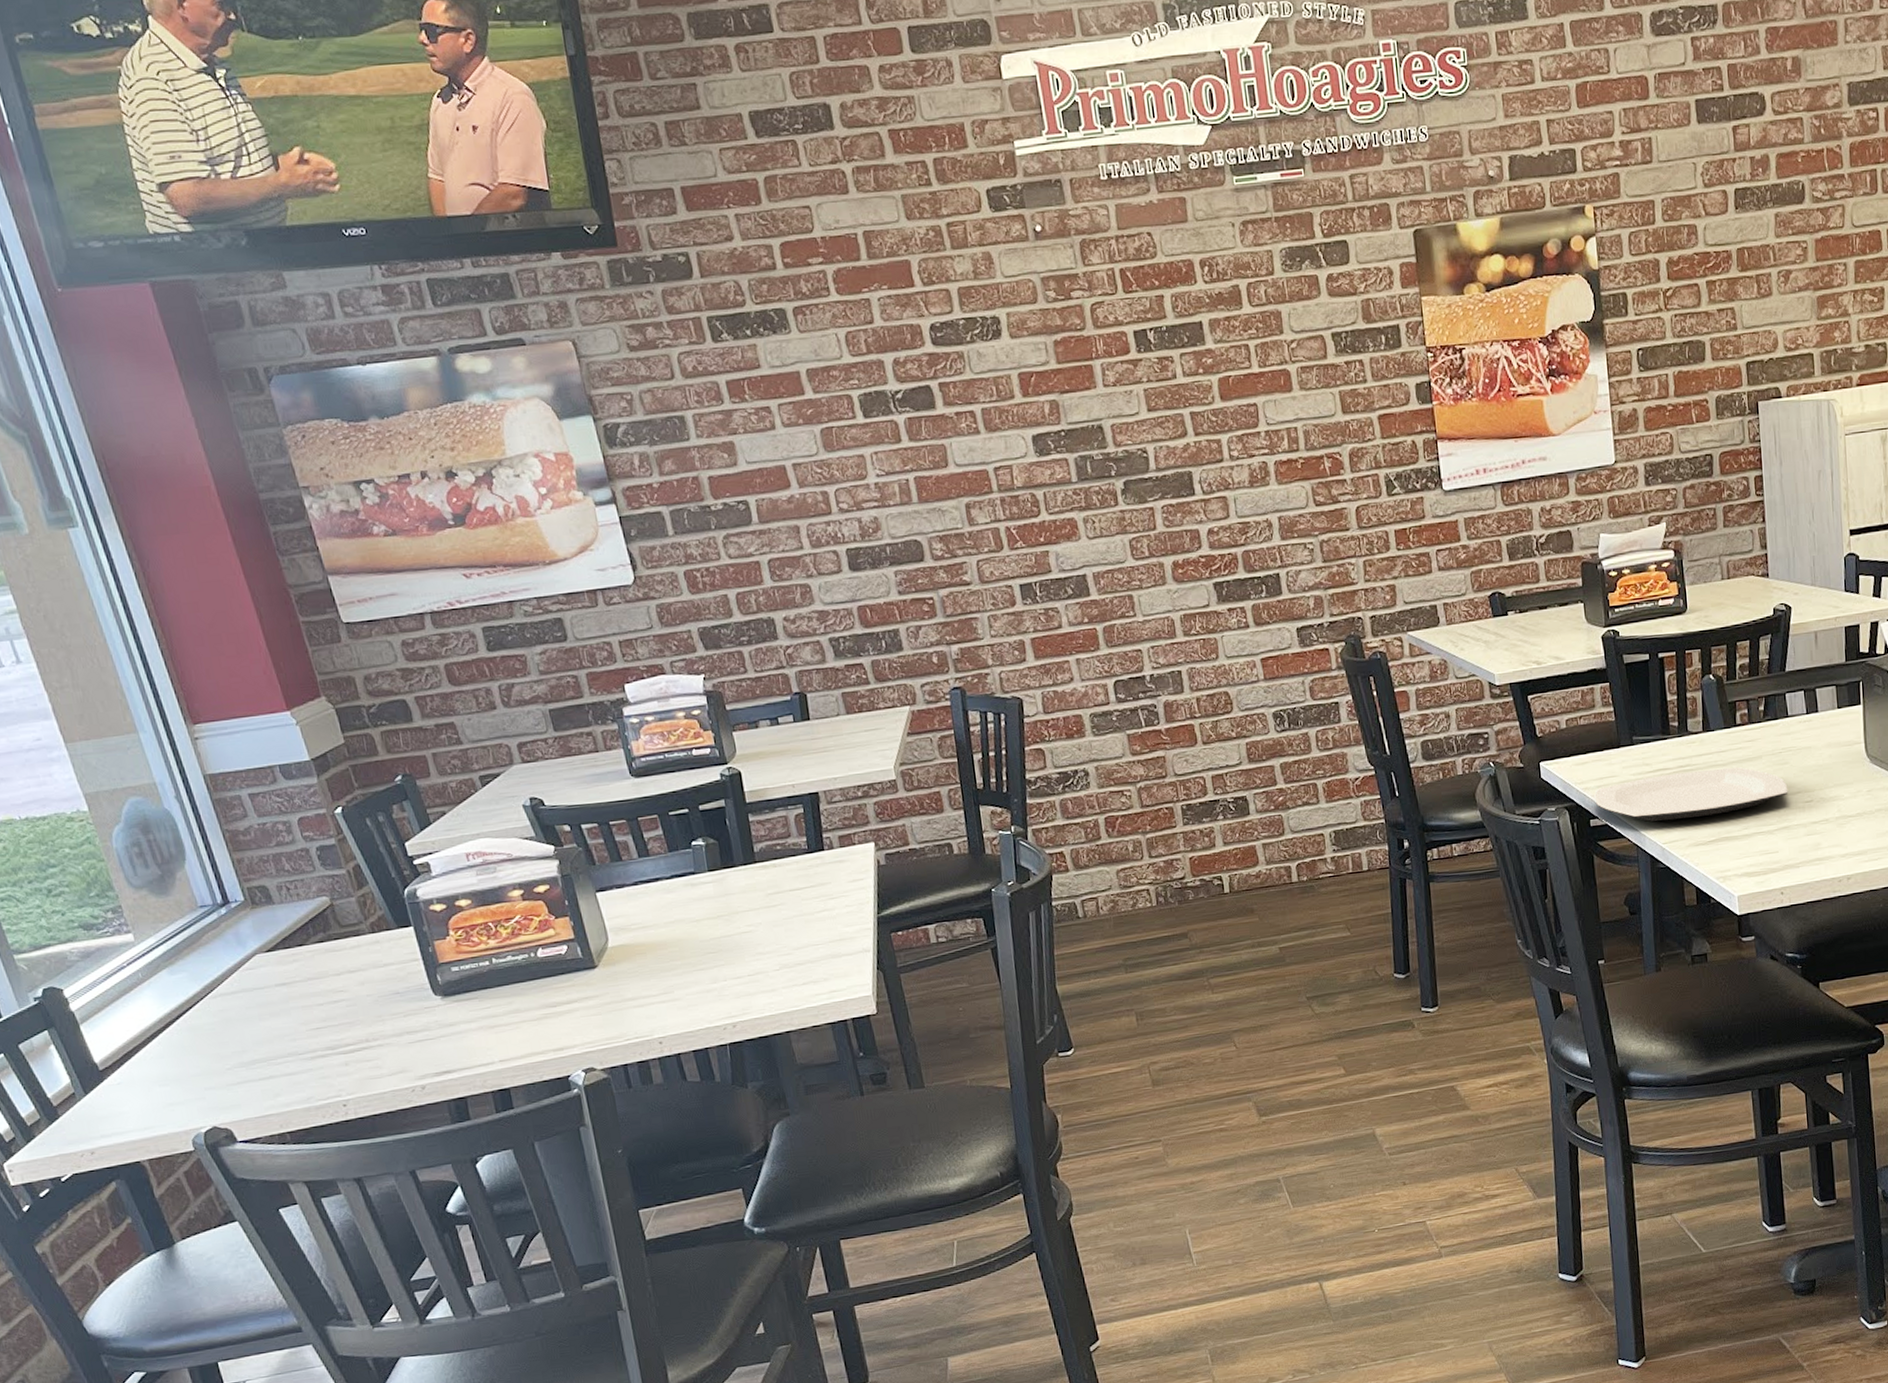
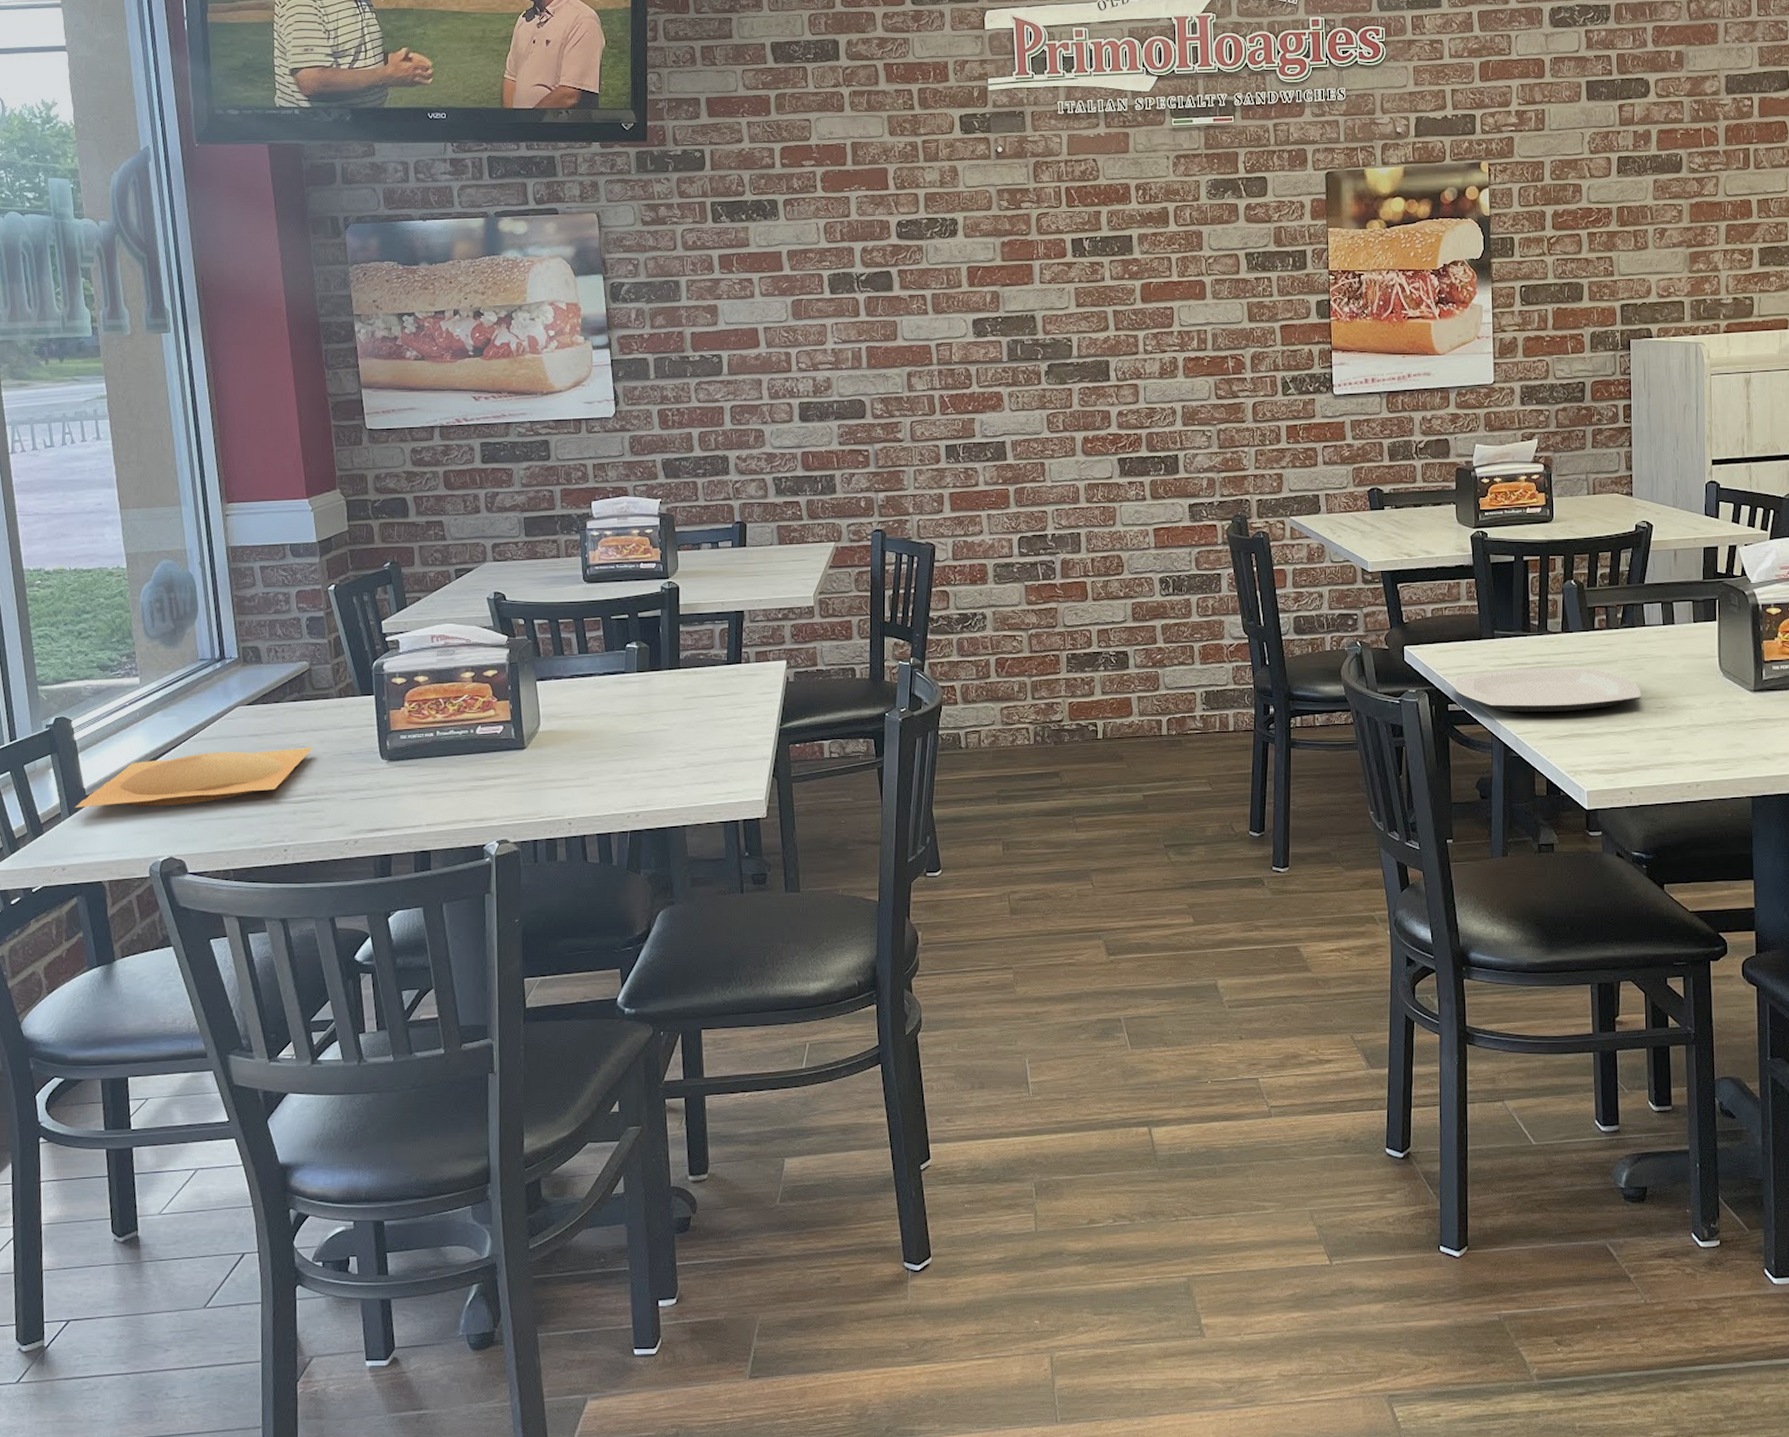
plate: none [88,989,353,1085] -> present [74,746,313,808]

